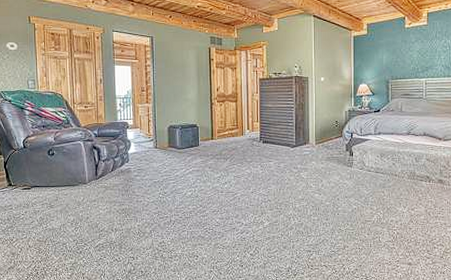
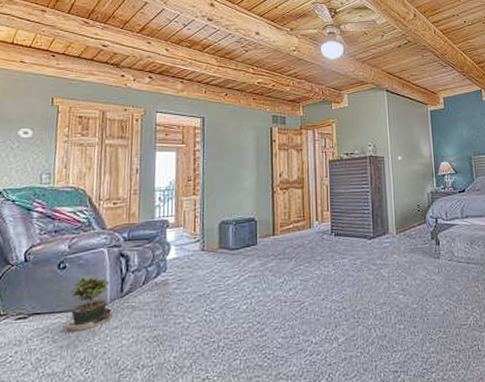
potted plant: none [57,162,91,201] -> present [64,276,113,332]

